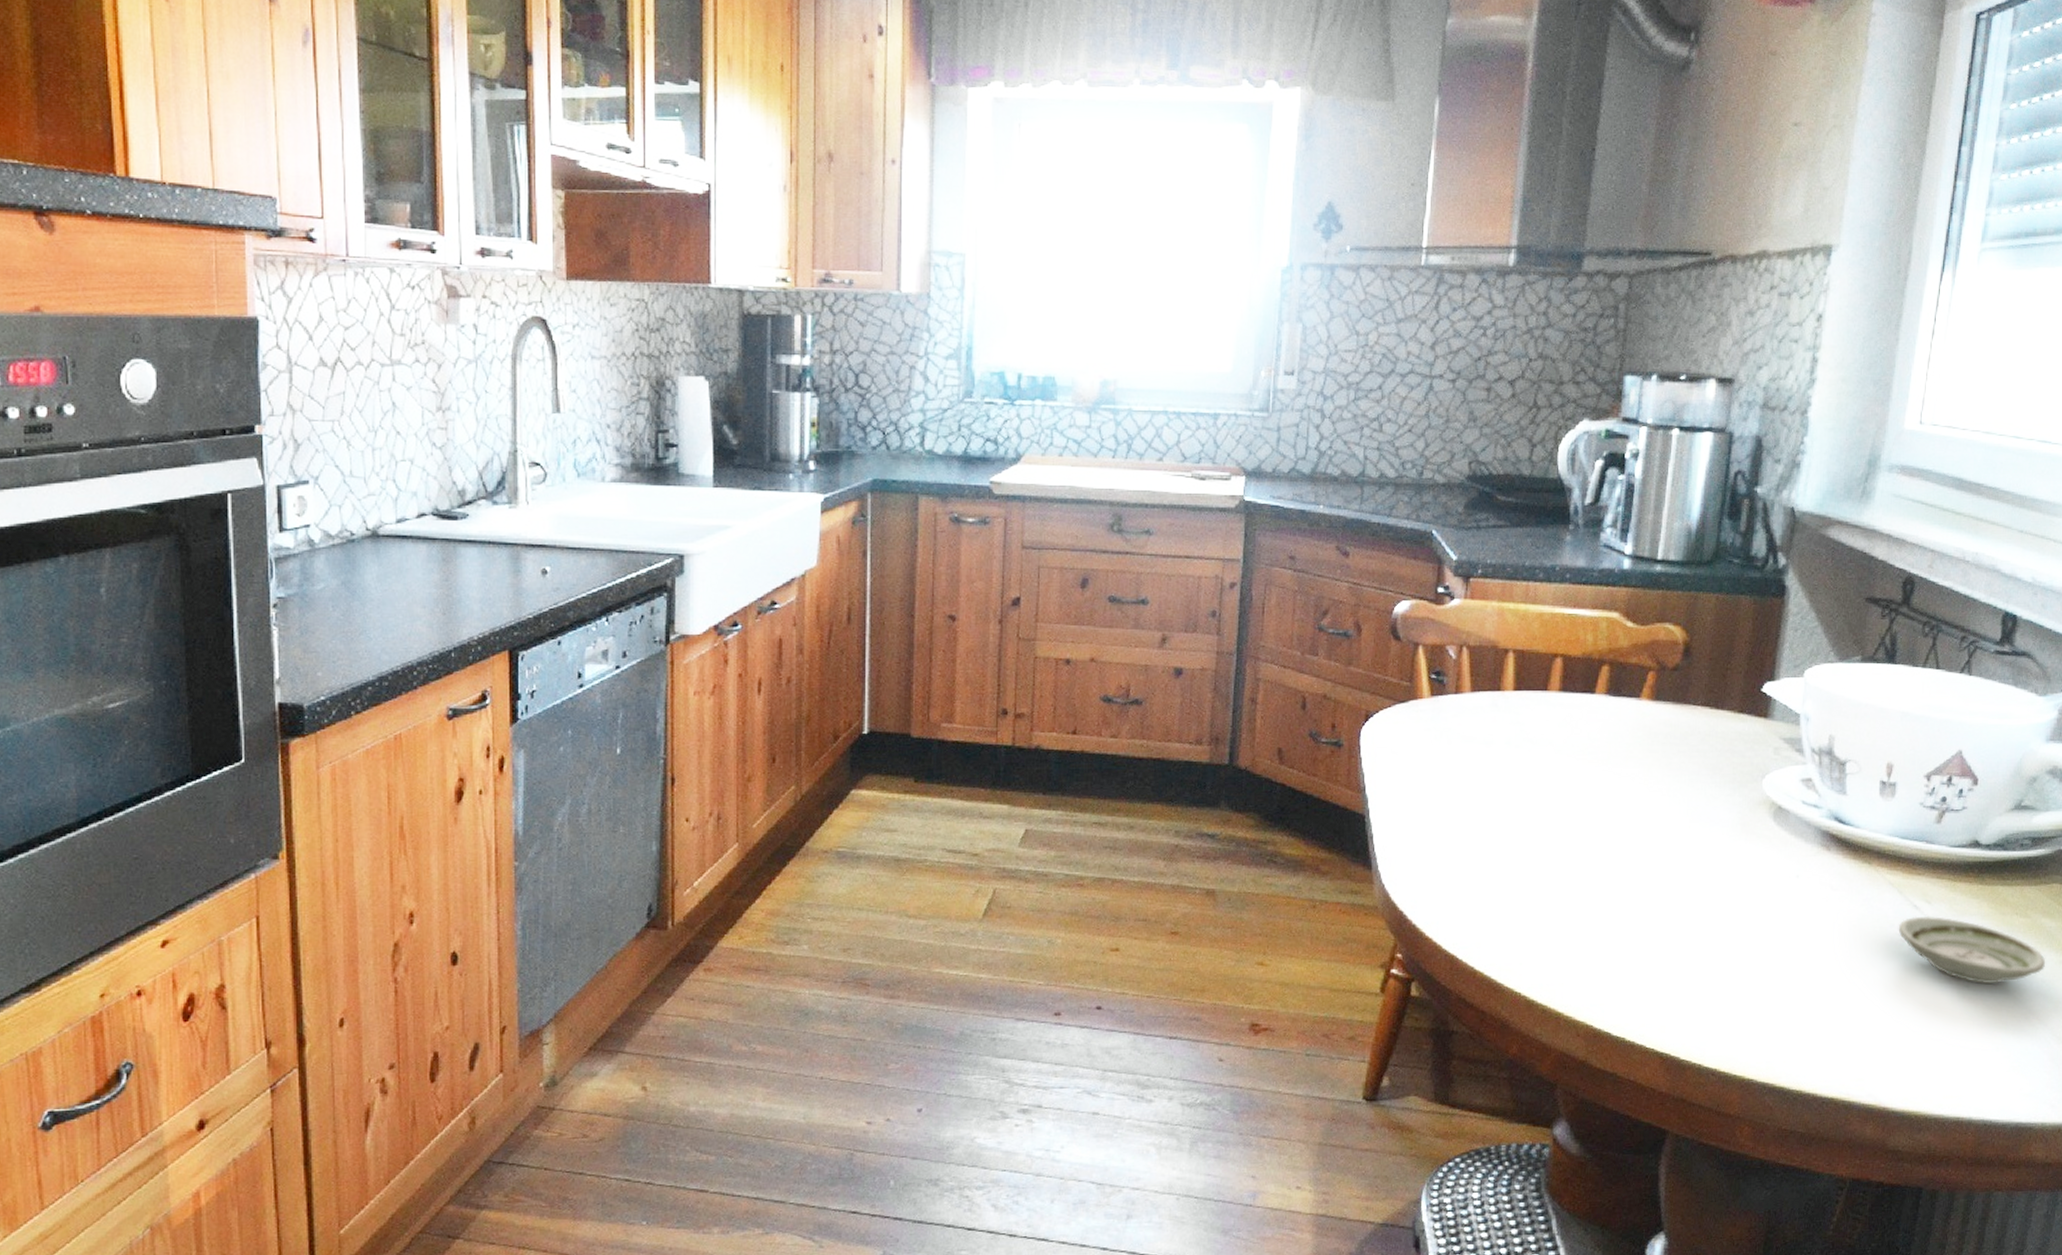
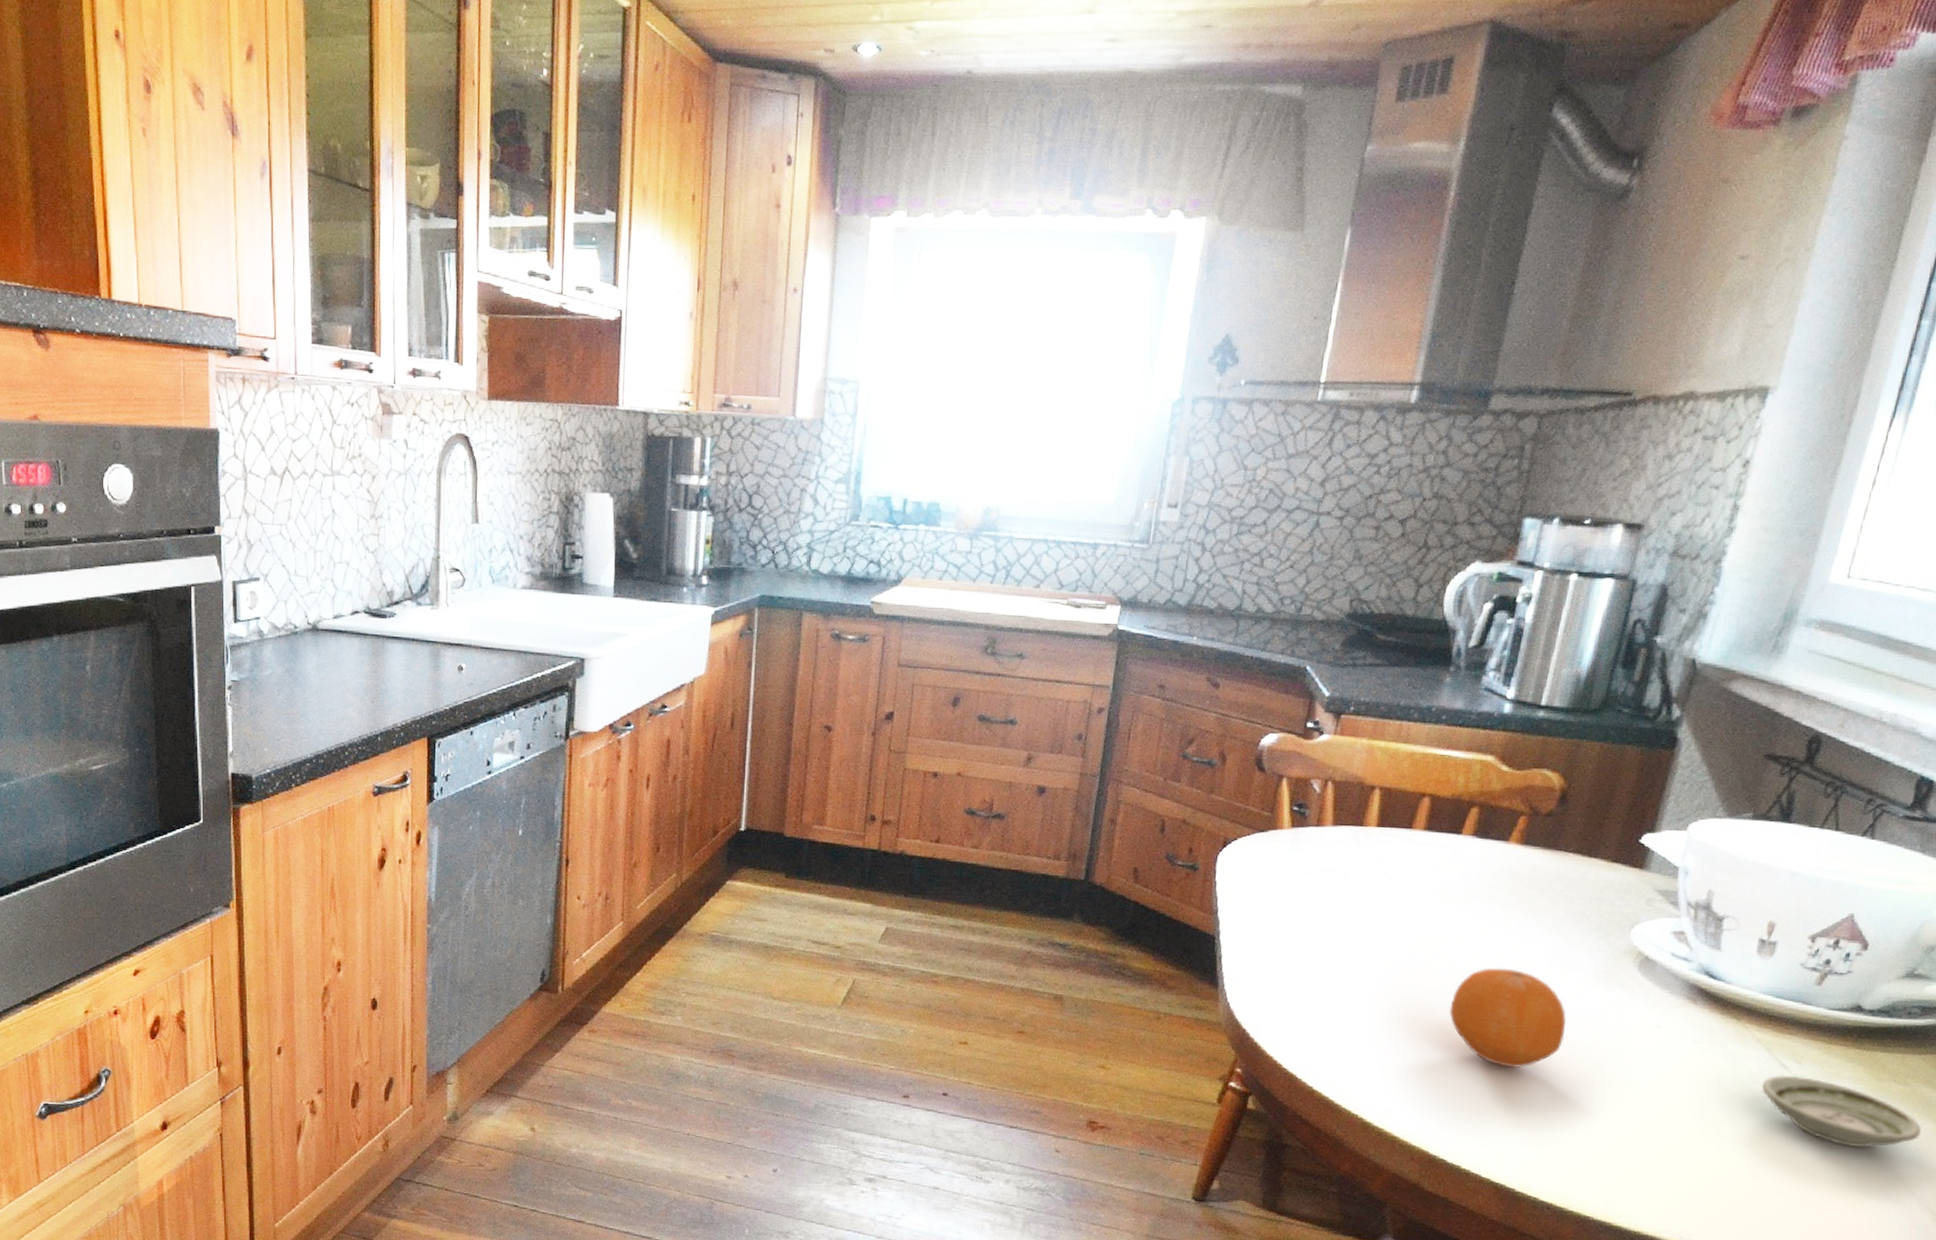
fruit: none [1600,828,1711,931] -> present [1449,968,1566,1069]

